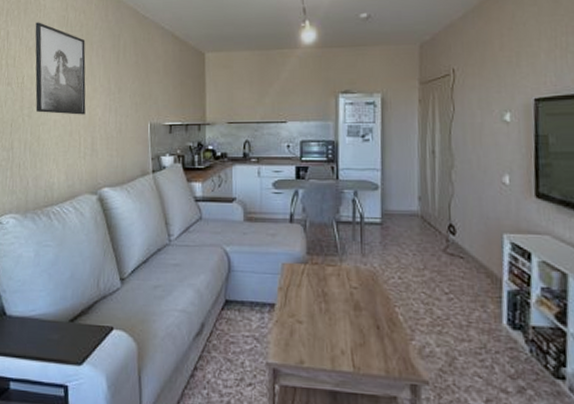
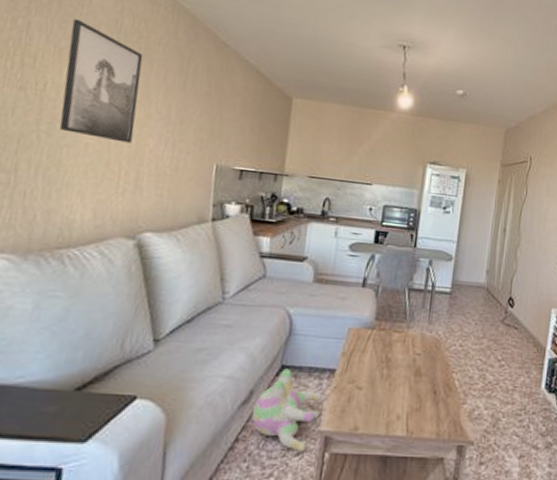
plush toy: none [205,303,266,383] -> present [251,368,323,453]

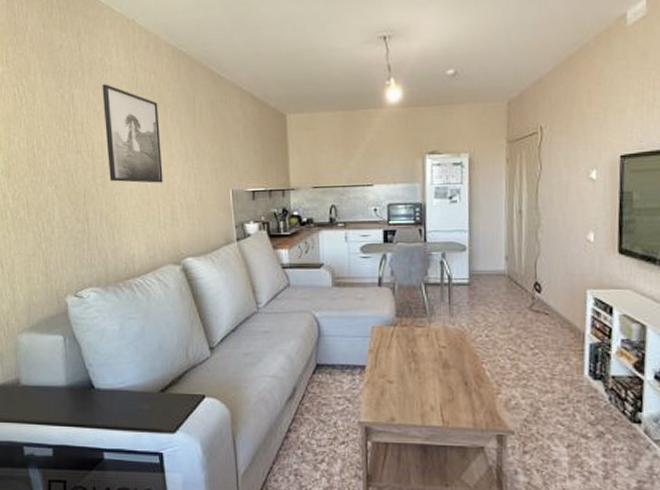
plush toy: present [251,368,323,453] -> none [298,367,358,441]

